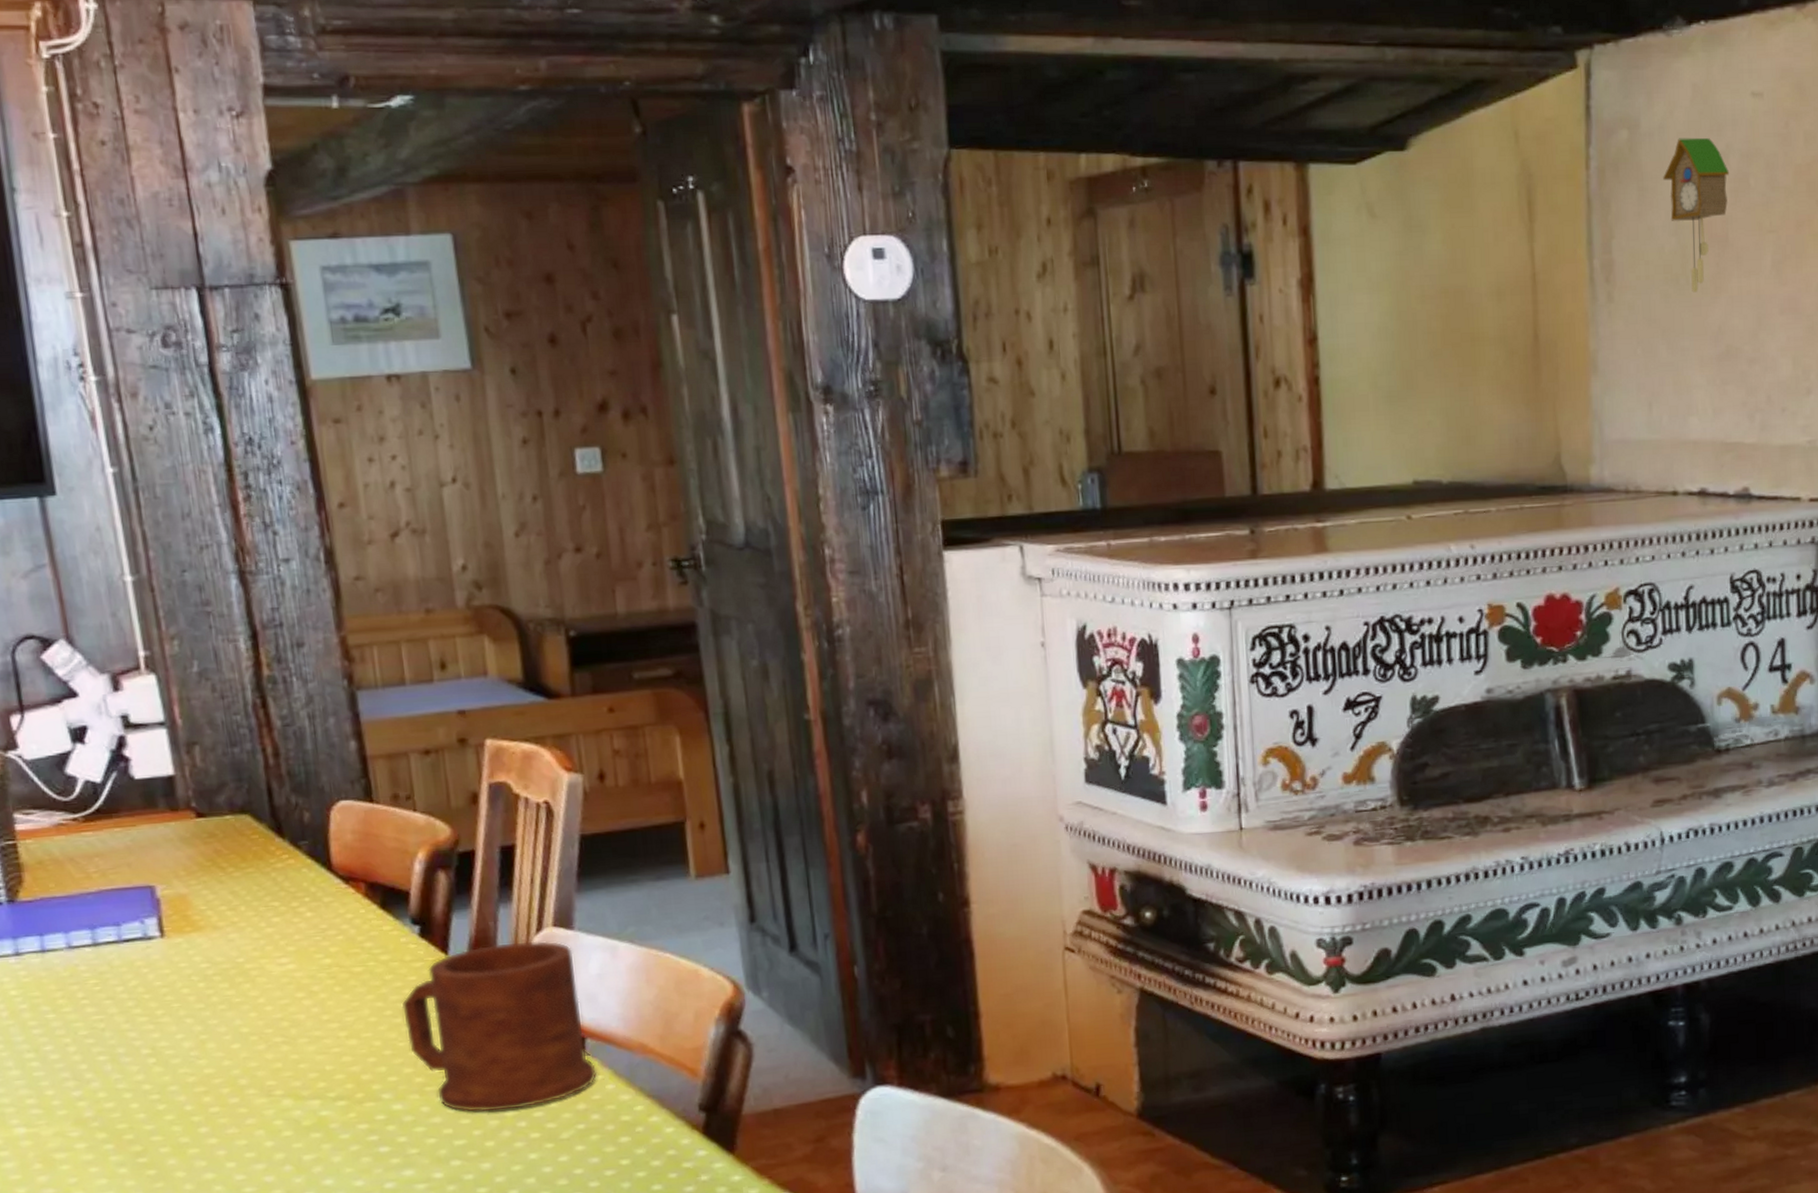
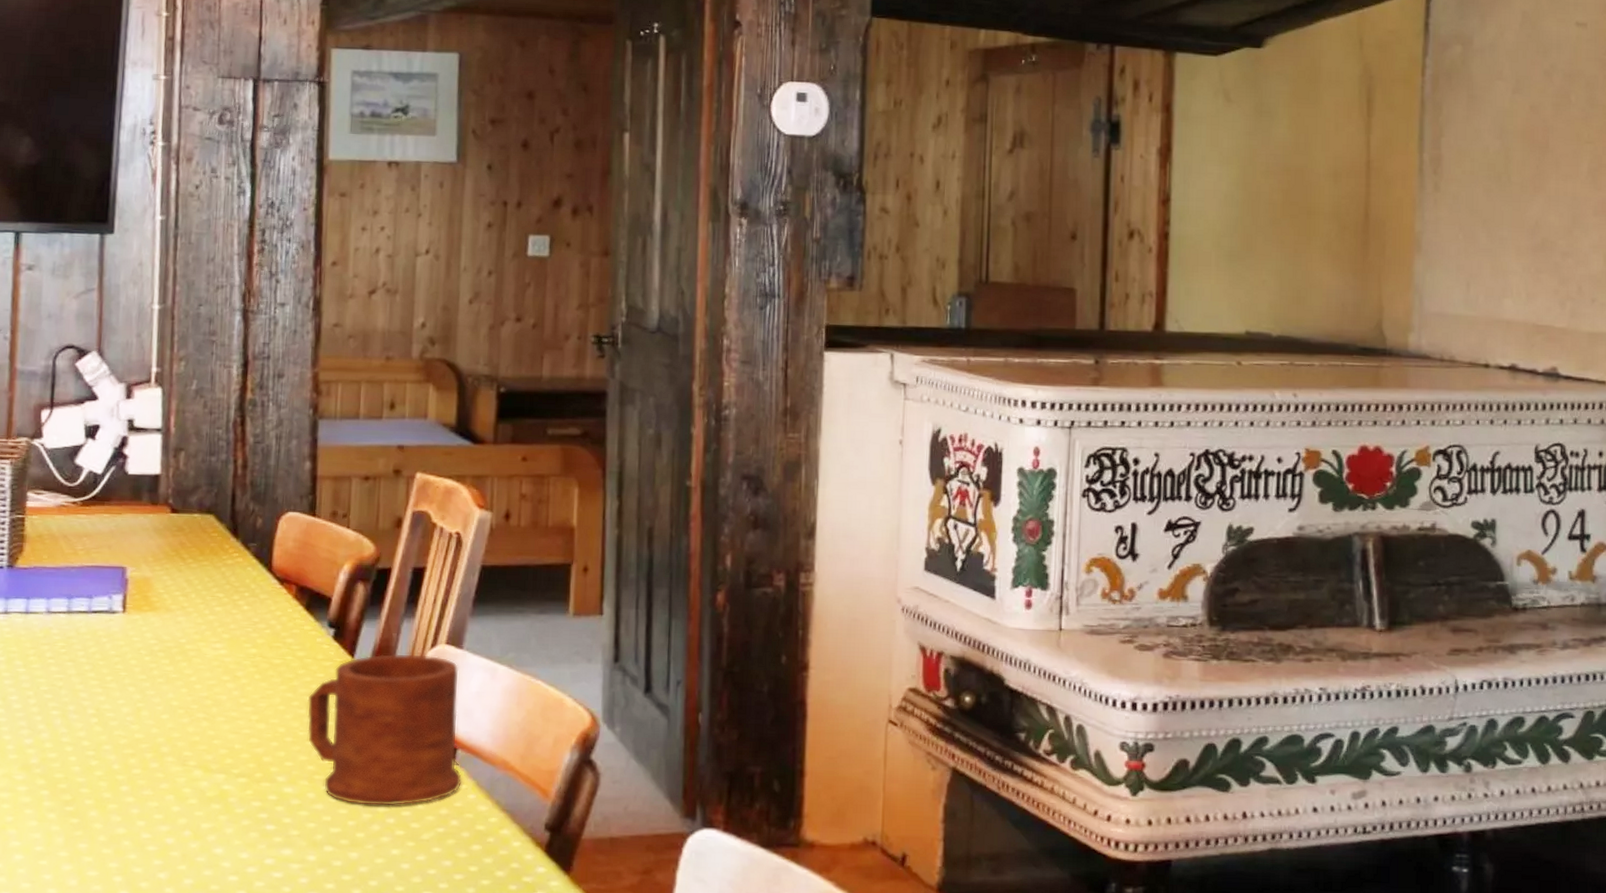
cuckoo clock: present [1663,137,1730,293] -> none [1491,56,1553,190]

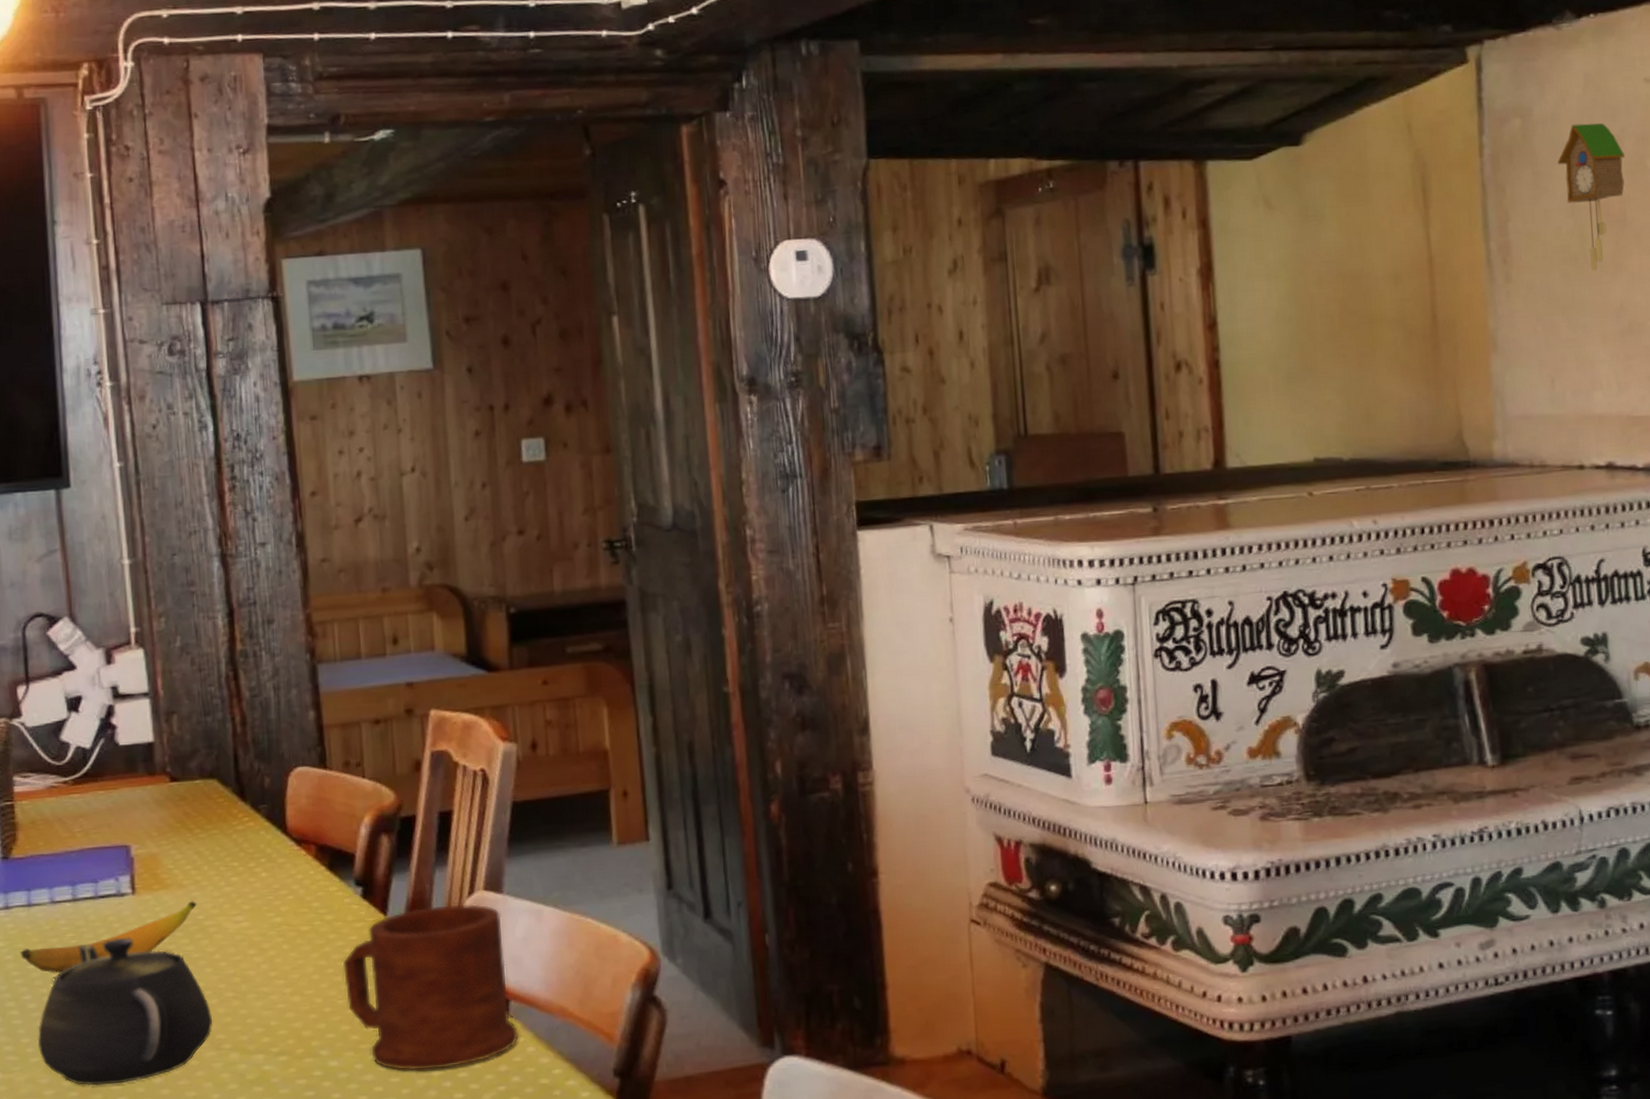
banana: none [12,625,181,679] -> present [19,901,197,974]
teapot: none [17,652,182,788] -> present [37,938,213,1086]
cuckoo clock: none [1491,56,1553,190] -> present [1557,123,1626,271]

